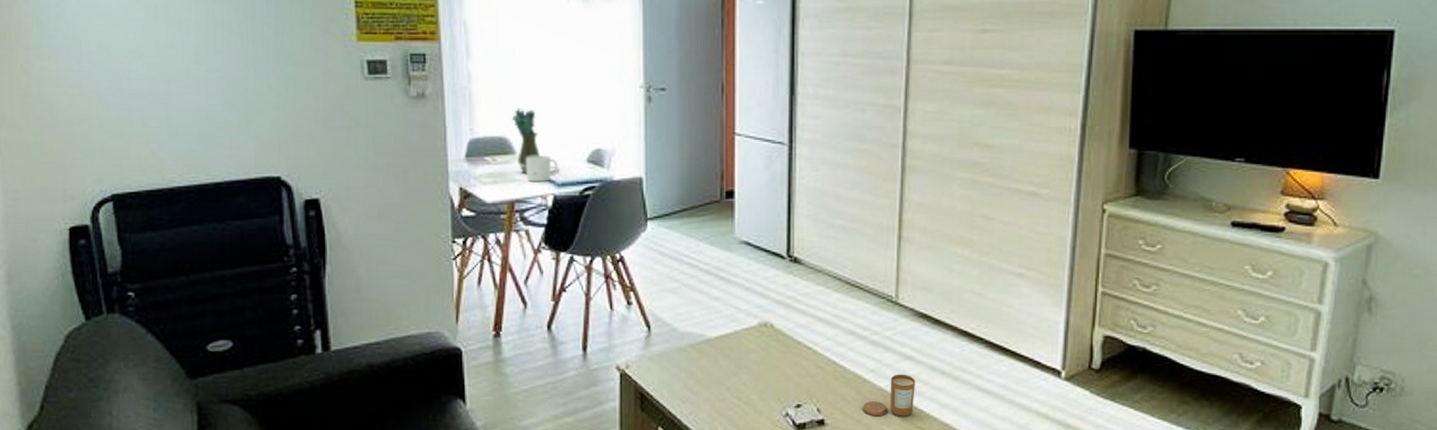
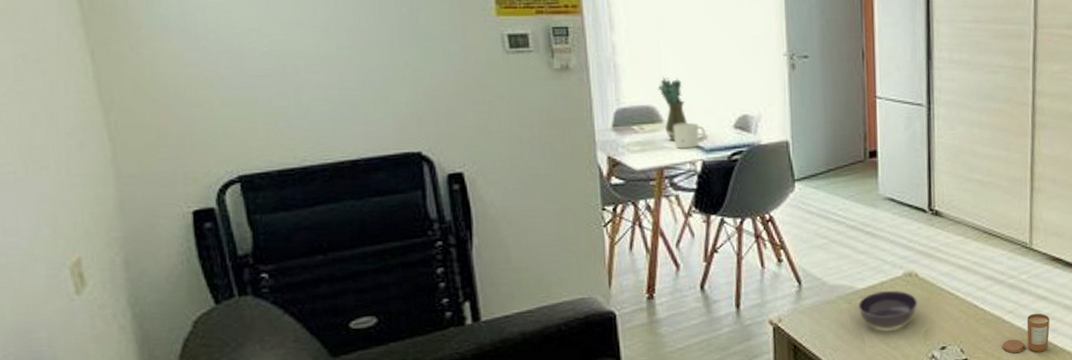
bowl: none [709,341,773,384] -> present [858,290,918,331]

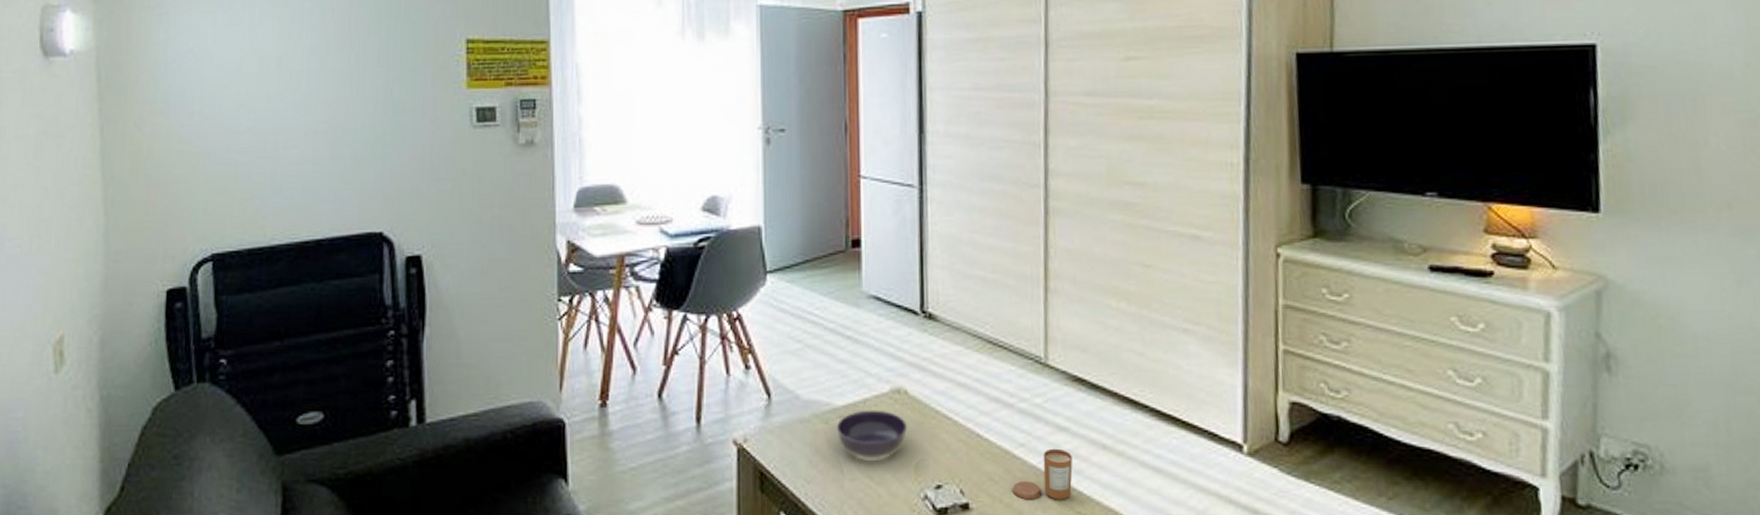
vase: present [657,77,688,140] -> none [622,153,653,224]
mug: present [673,123,706,148] -> none [636,205,671,233]

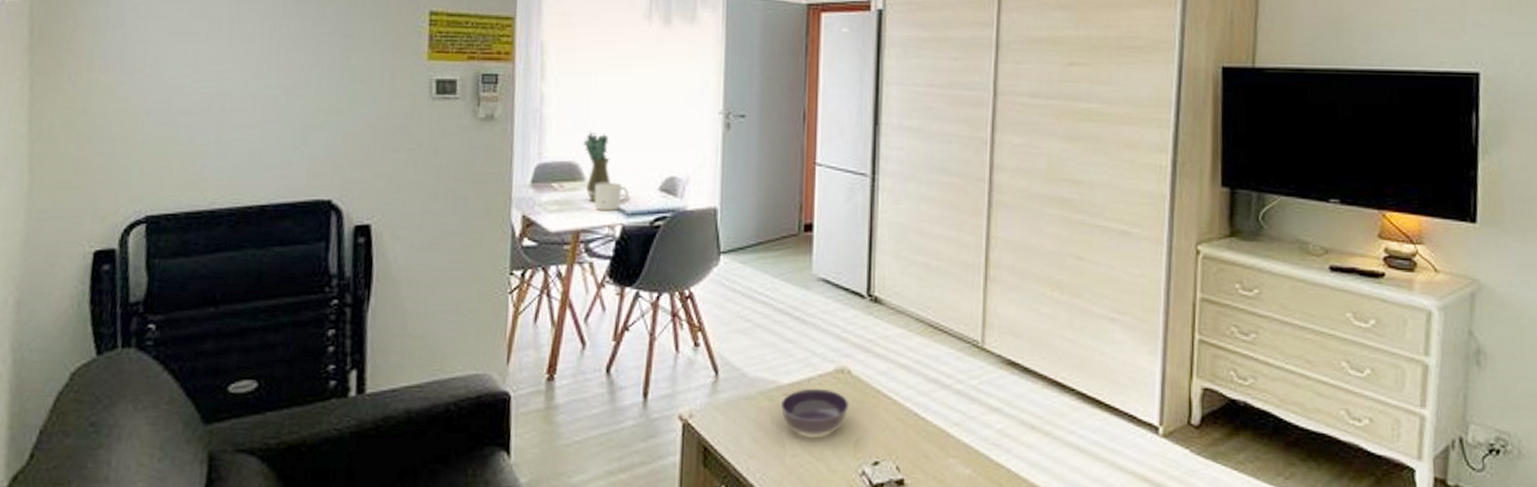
vase: none [622,153,653,224] -> present [582,131,611,201]
mug: none [636,205,671,233] -> present [594,183,629,210]
candle: present [1012,448,1073,500] -> none [945,428,1003,477]

